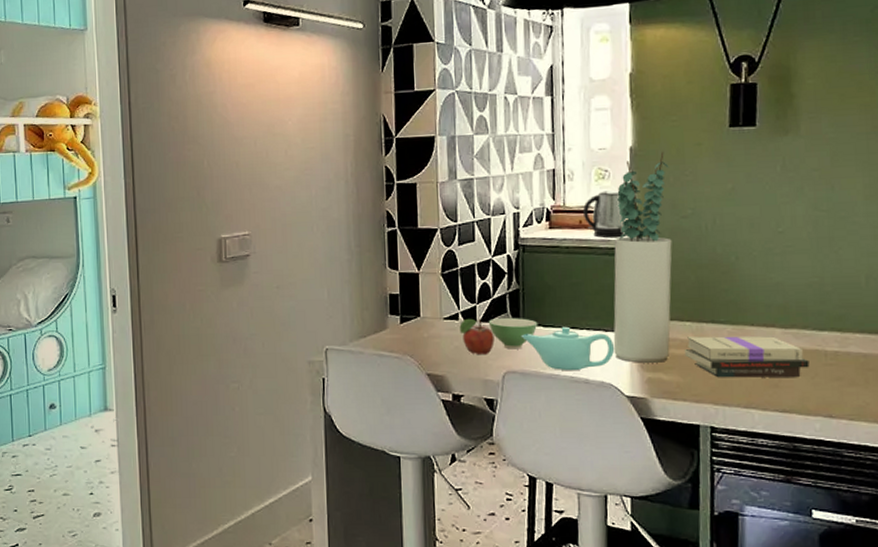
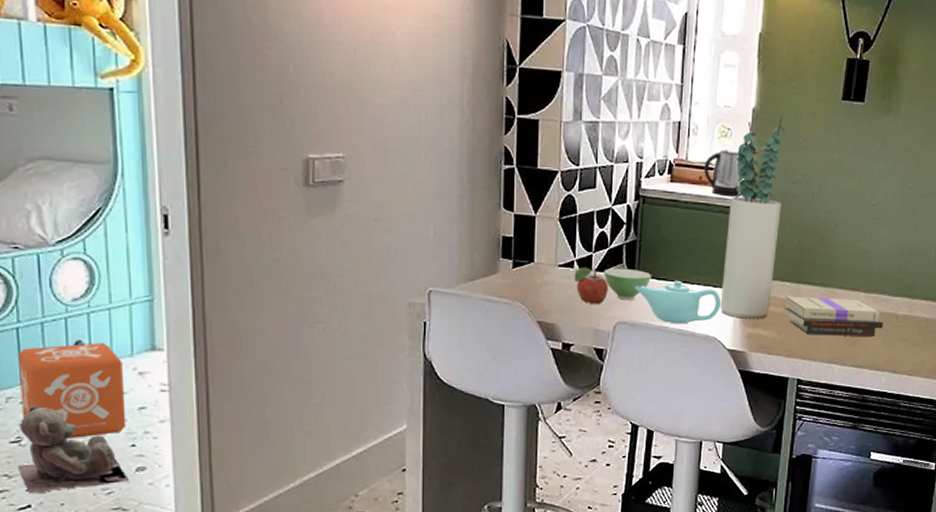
stuffed animal: none [9,458,88,534] -> present [17,405,129,494]
toy box: none [11,405,86,487] -> present [18,343,126,438]

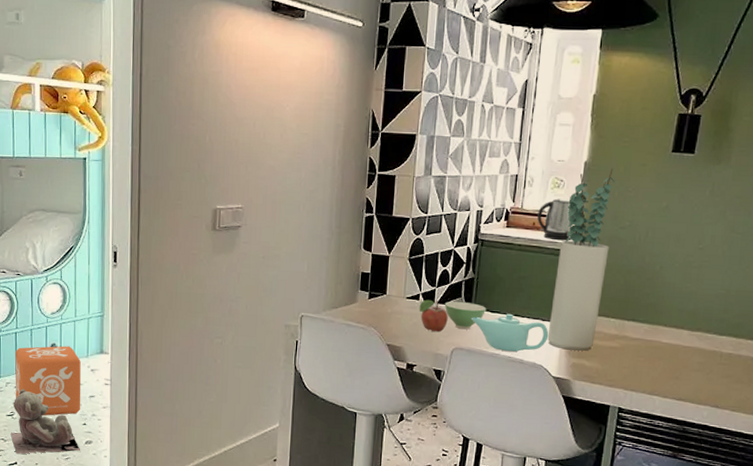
books: present [781,296,883,336] -> none [605,331,707,372]

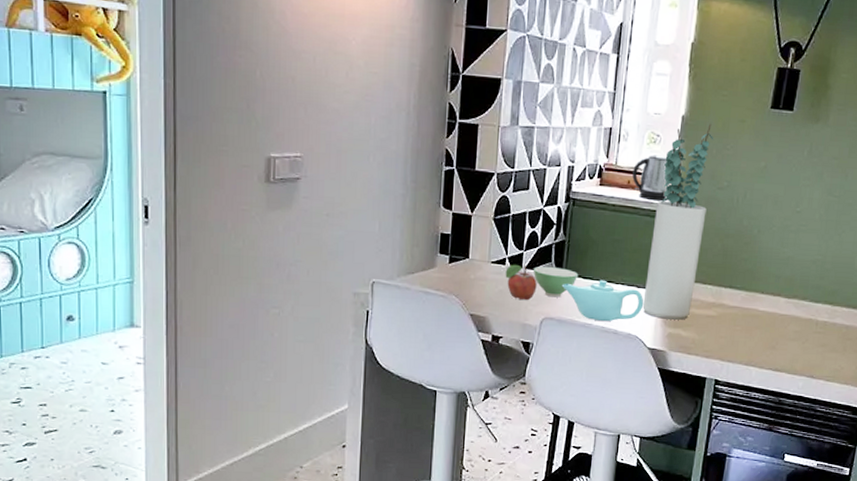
stuffed animal: present [10,389,80,454] -> none [17,370,107,449]
toy box: present [15,346,81,416] -> none [21,318,107,402]

